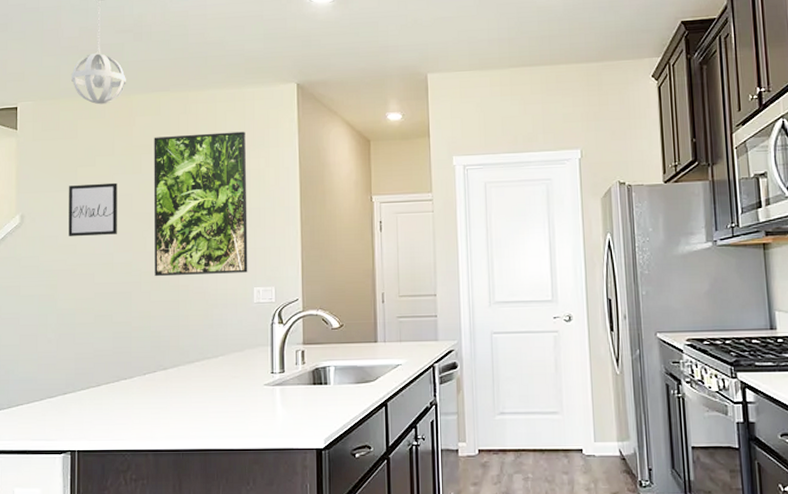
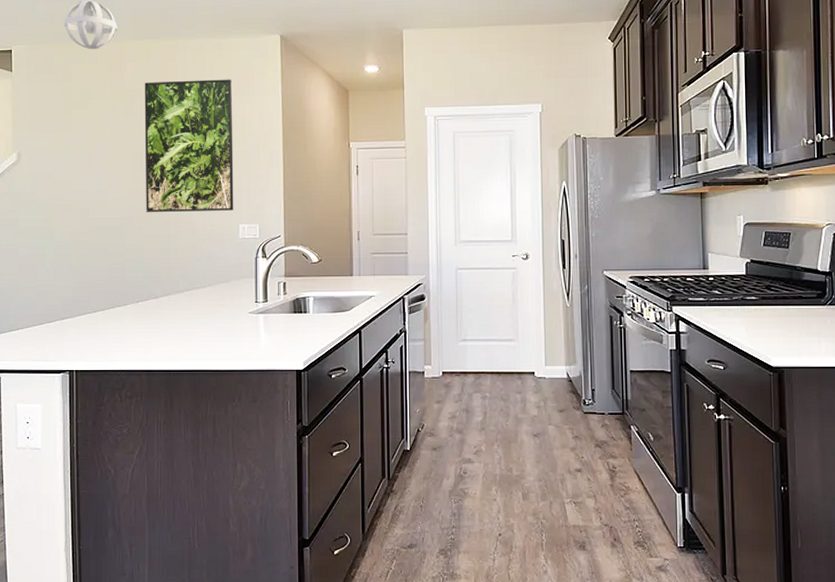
wall art: present [68,182,117,236] -> none [63,124,110,174]

